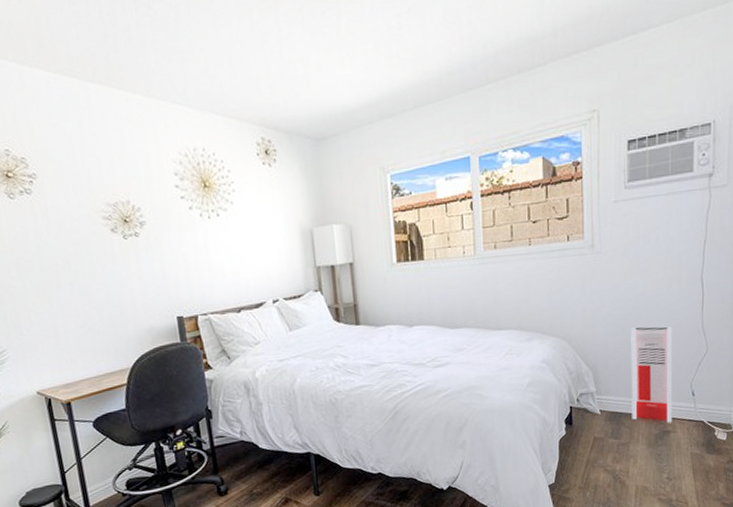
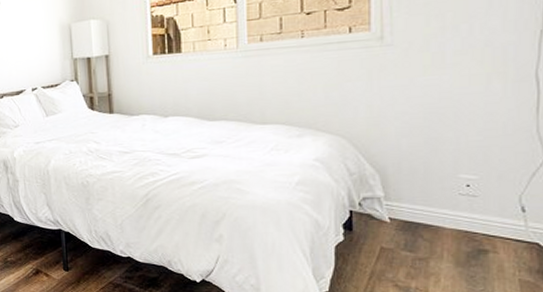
air purifier: present [631,327,673,424] -> none [433,128,492,241]

